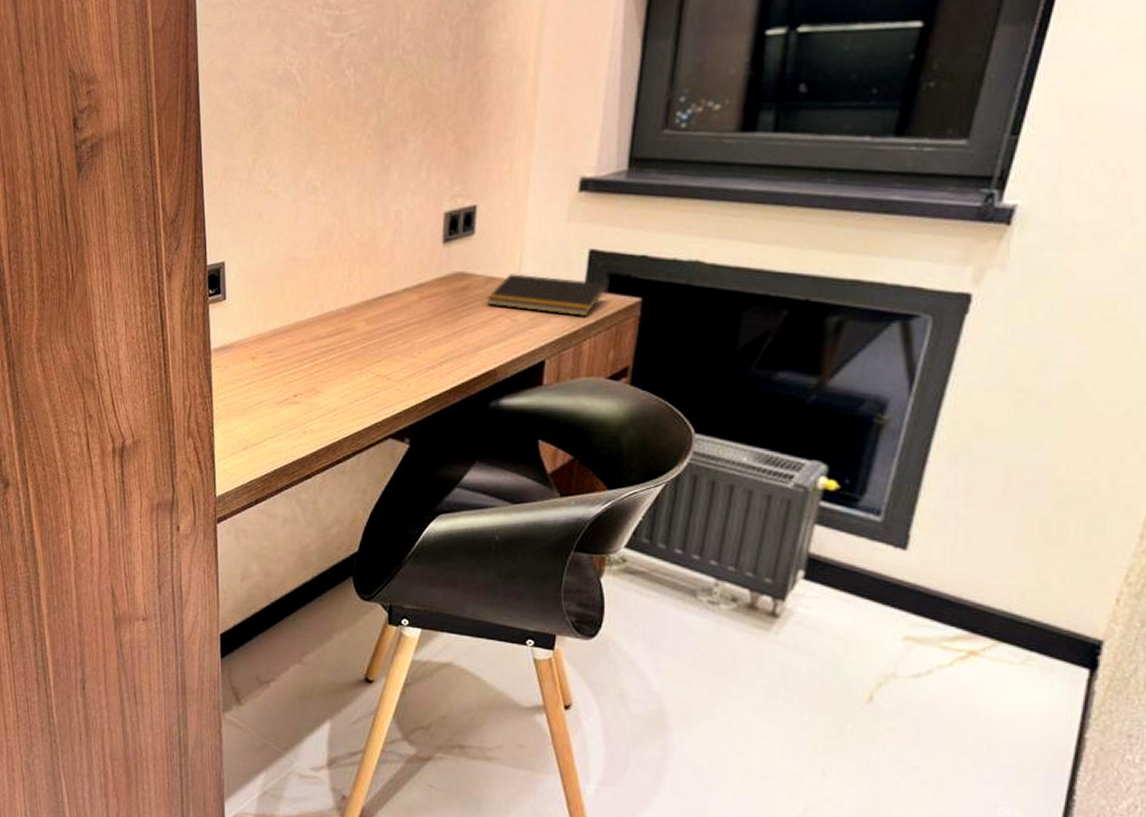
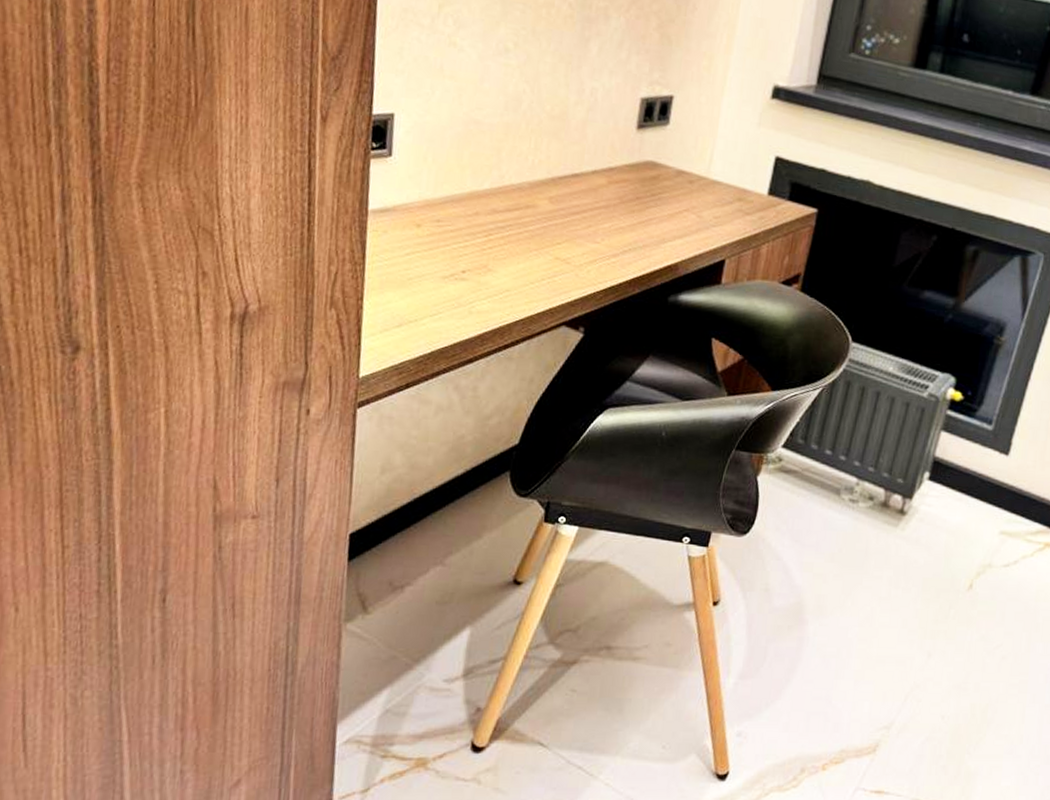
notepad: present [486,274,607,317] -> none [674,170,788,221]

